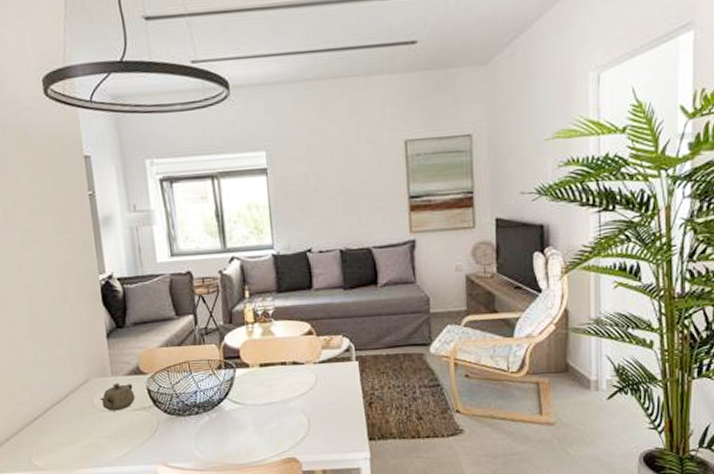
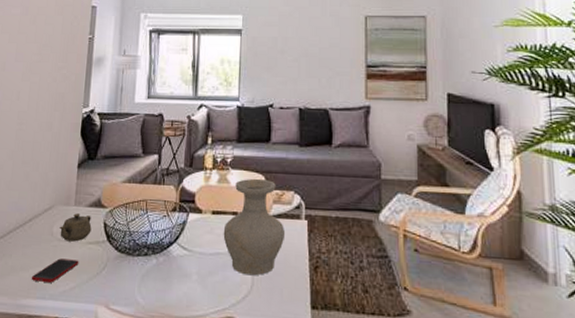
cell phone: none [81,427,129,452] -> present [31,258,79,283]
vase: none [273,326,338,419] -> present [223,178,286,276]

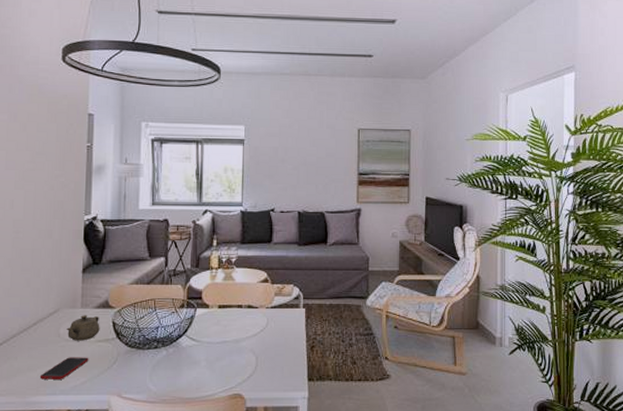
vase: present [223,178,286,276] -> none [229,275,286,358]

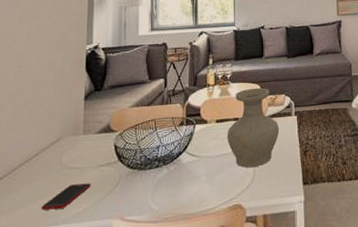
teapot: present [66,315,100,341] -> none [68,141,102,168]
vase: none [229,275,286,358] -> present [227,87,280,168]

